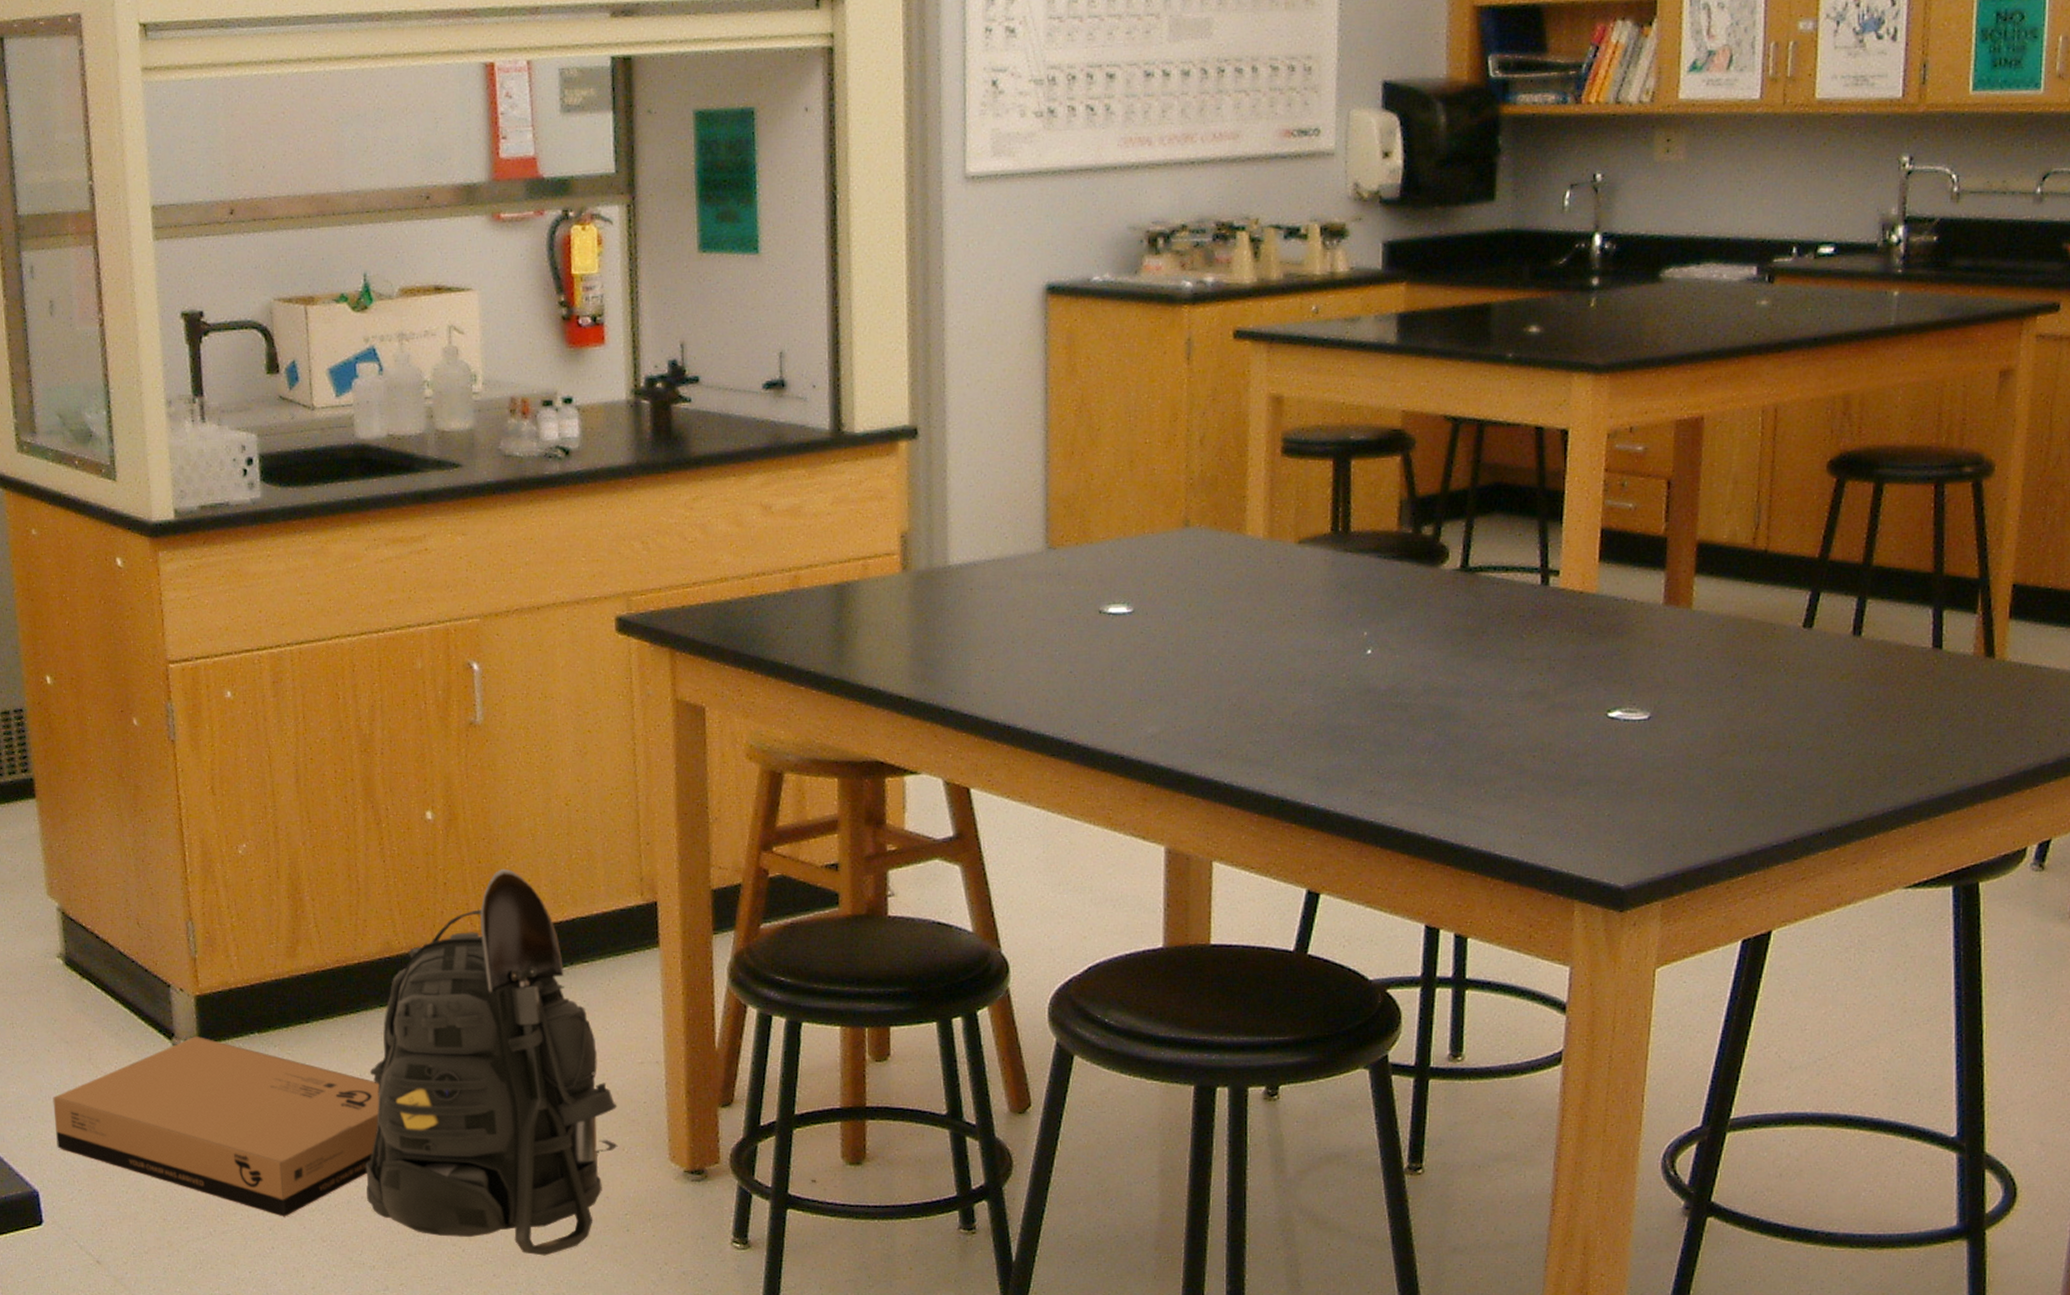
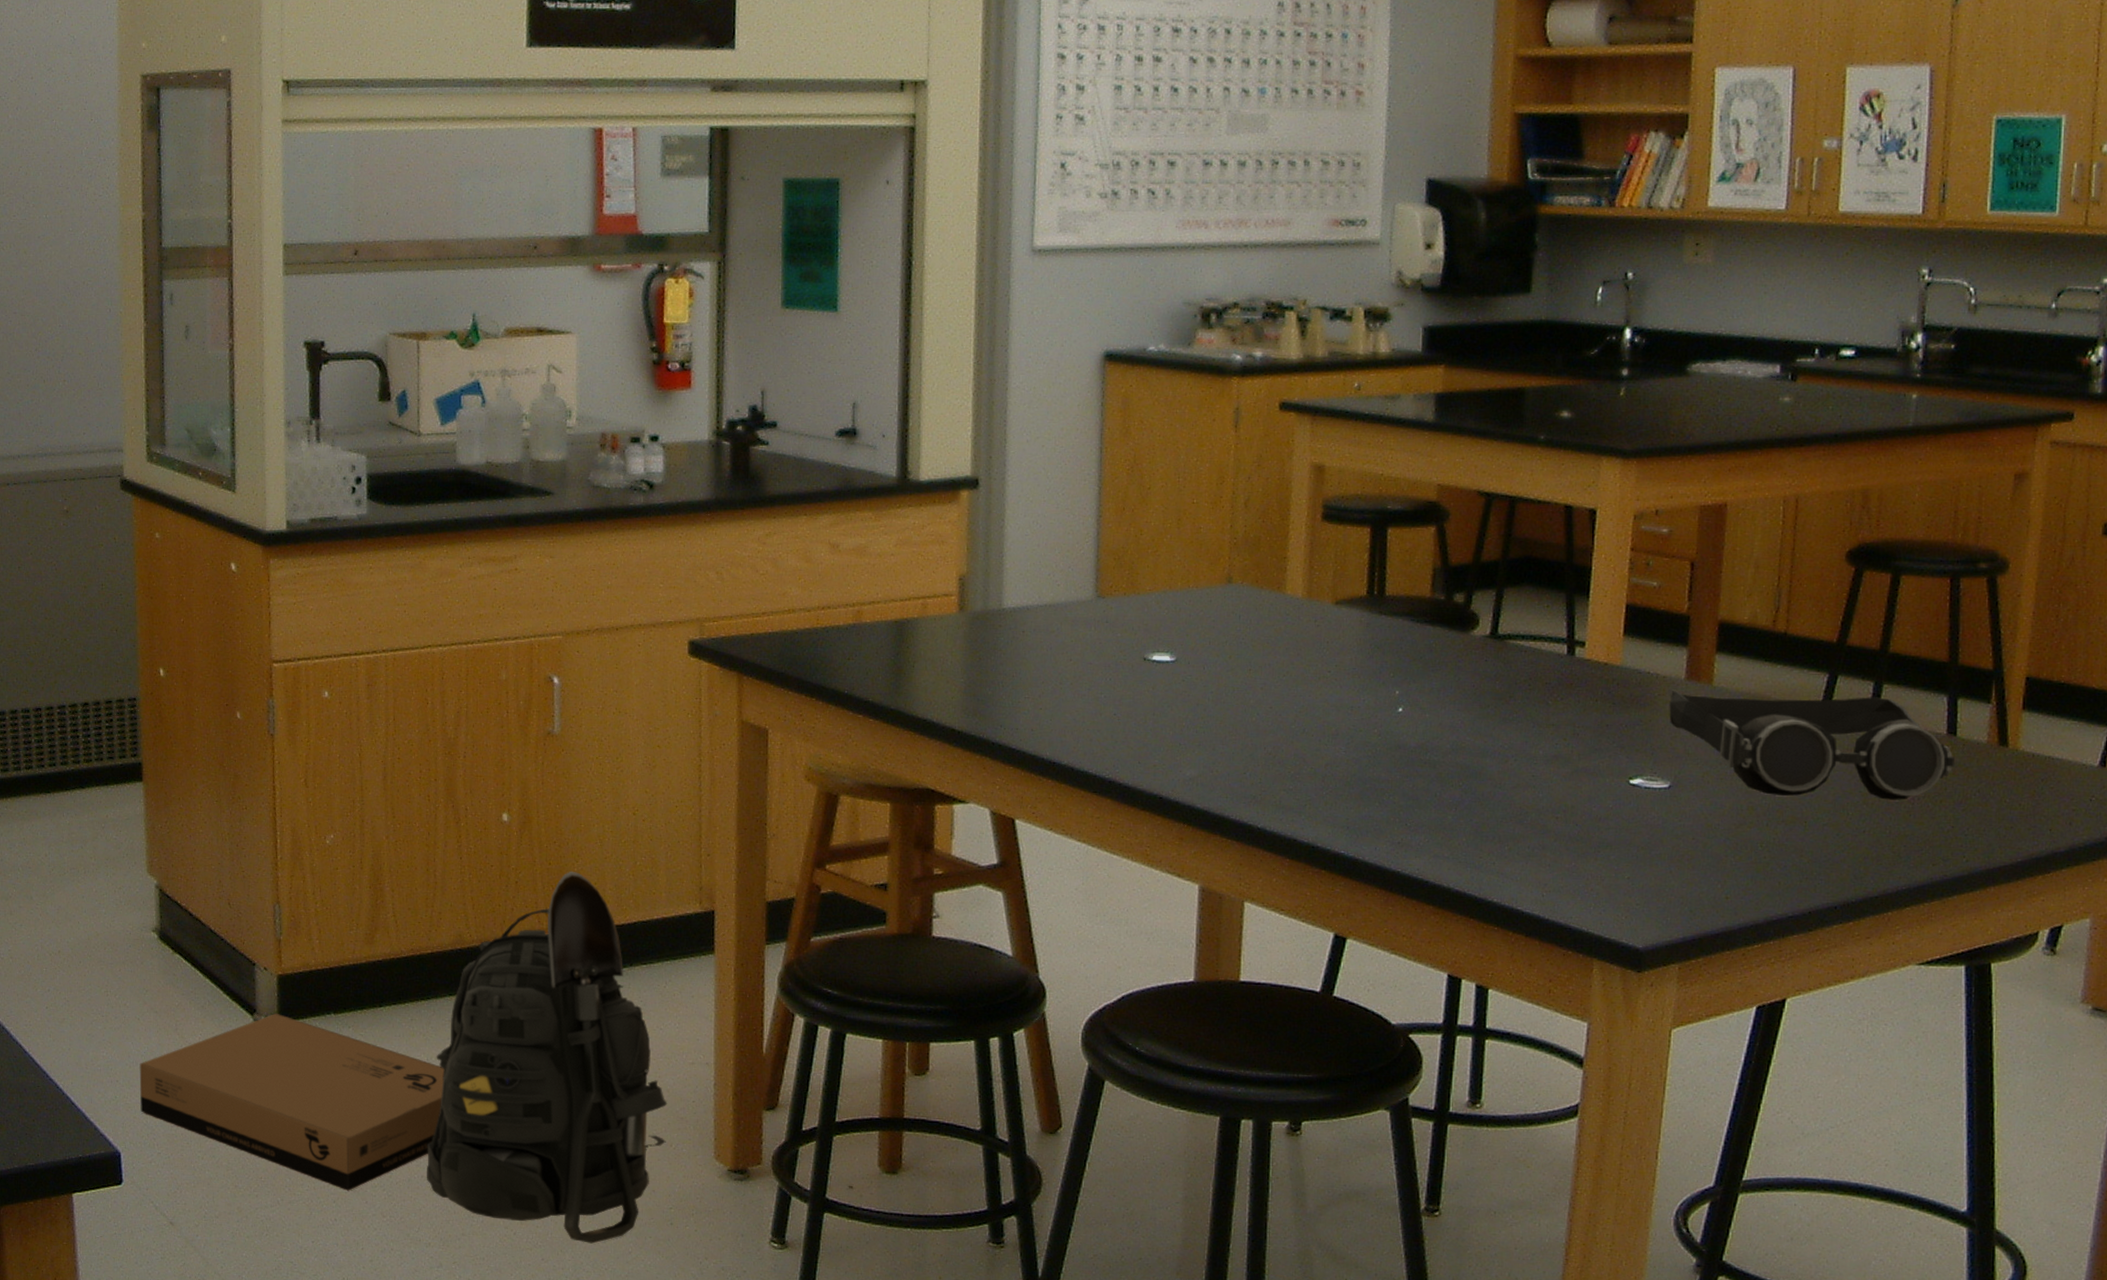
goggles: none [1647,613,1940,721] -> present [1669,691,1954,800]

